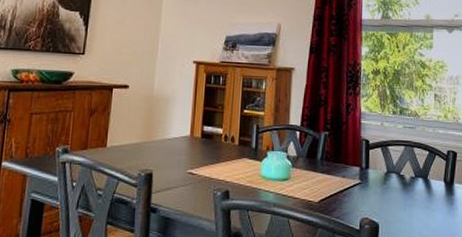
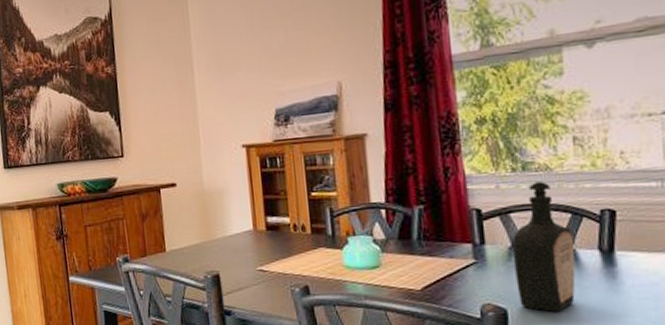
bottle: none [387,124,429,228] -> present [511,181,576,312]

